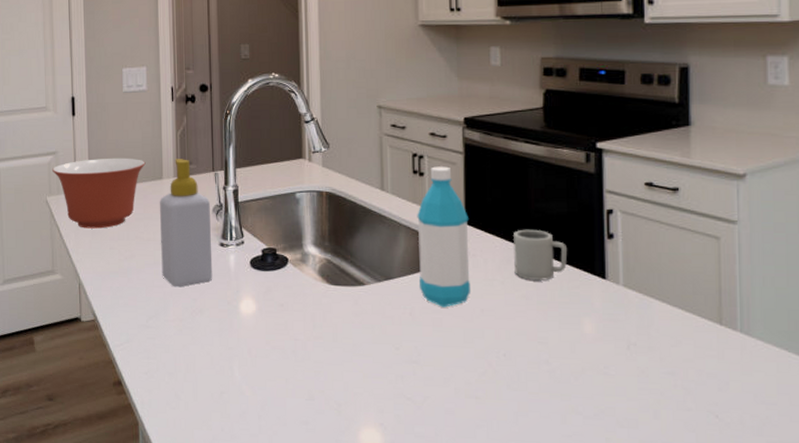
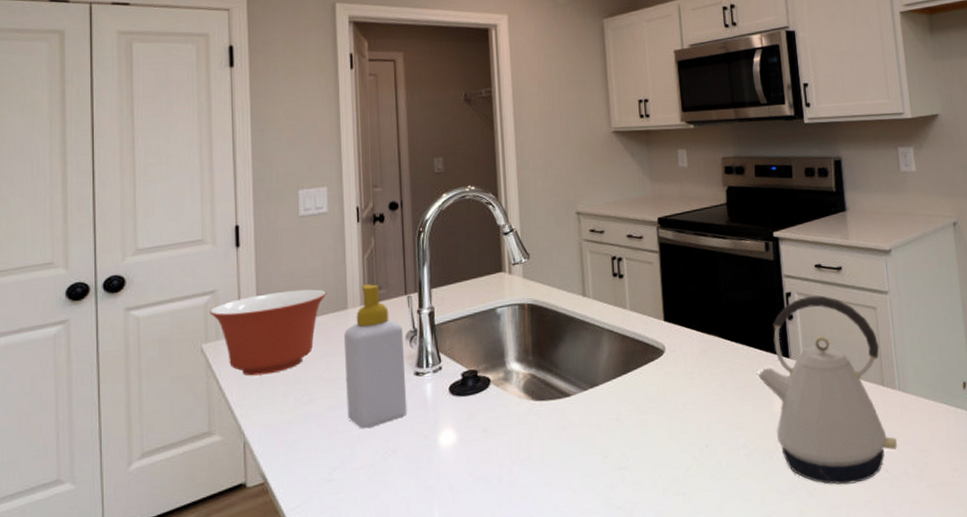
water bottle: present [417,166,470,308] -> none [618,266,672,407]
cup: present [514,229,568,281] -> none [708,318,756,368]
kettle: none [566,215,733,423] -> present [757,295,897,485]

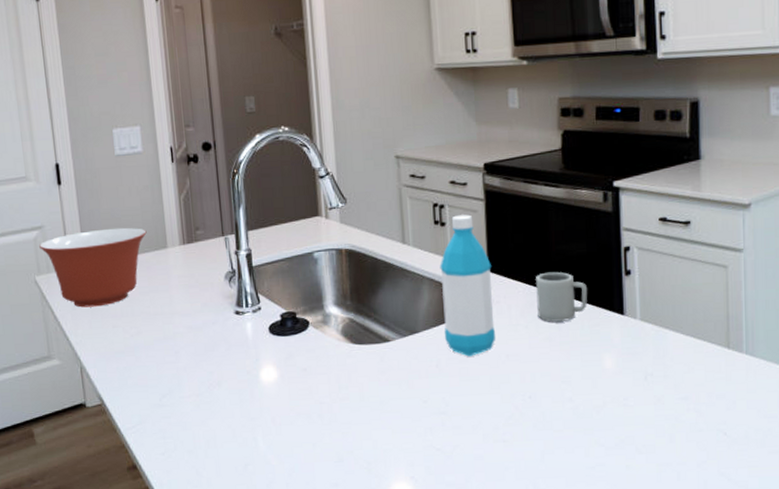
soap bottle: present [343,284,407,429] -> none [165,224,230,362]
water bottle: none [618,266,672,407] -> present [440,214,495,357]
cup: none [708,318,756,368] -> present [536,271,588,322]
kettle: present [757,295,897,485] -> none [587,251,739,444]

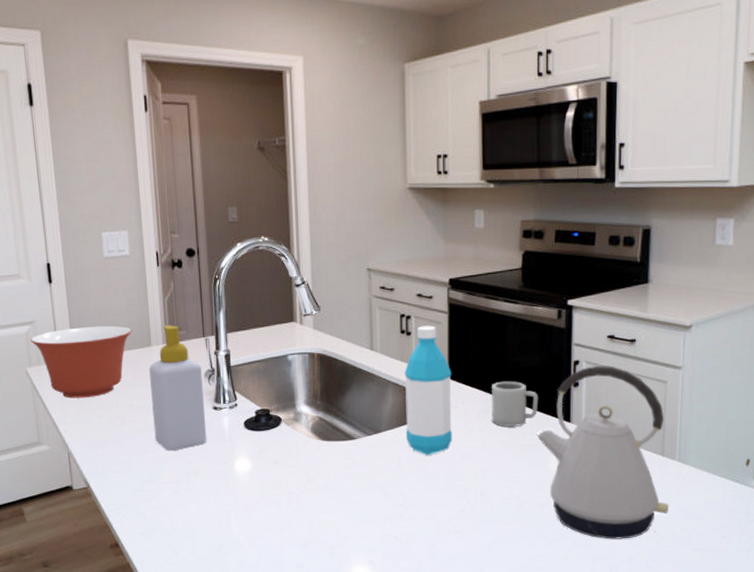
soap bottle: none [165,224,230,362] -> present [148,325,207,451]
kettle: none [587,251,739,444] -> present [536,365,669,540]

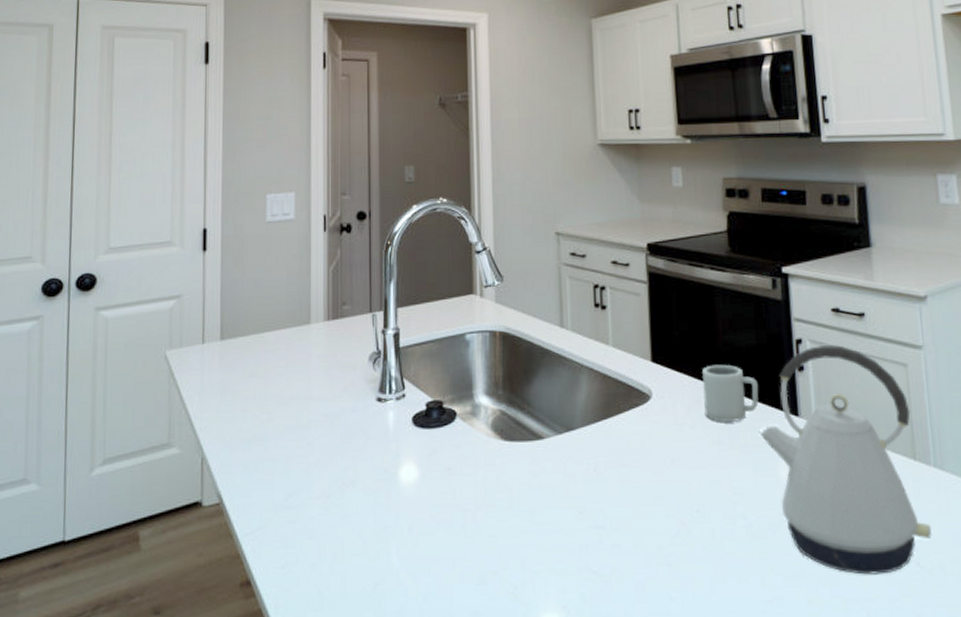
mixing bowl: present [31,325,132,398] -> none [175,299,290,388]
soap bottle: present [148,325,207,451] -> none [305,299,368,455]
water bottle: present [404,326,452,455] -> none [600,298,659,460]

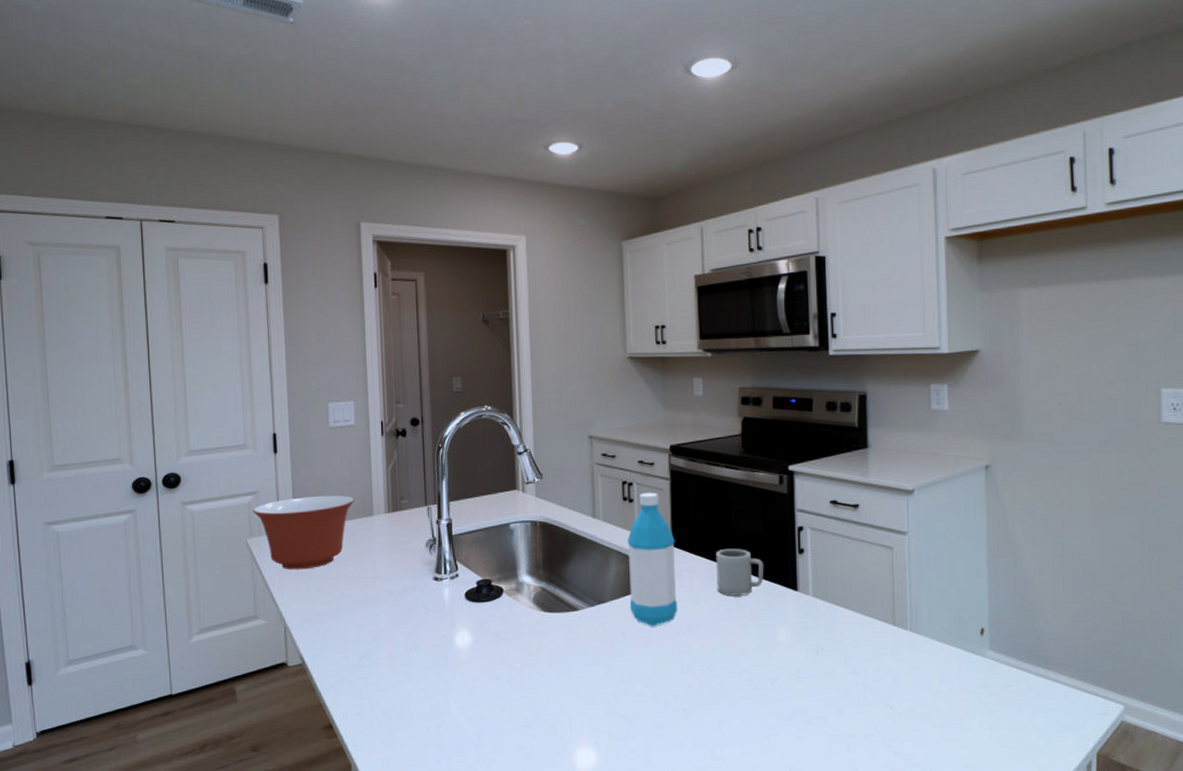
mixing bowl: none [175,299,290,388] -> present [253,495,355,570]
water bottle: none [600,298,659,460] -> present [627,492,677,627]
kettle: present [759,344,932,575] -> none [763,531,904,716]

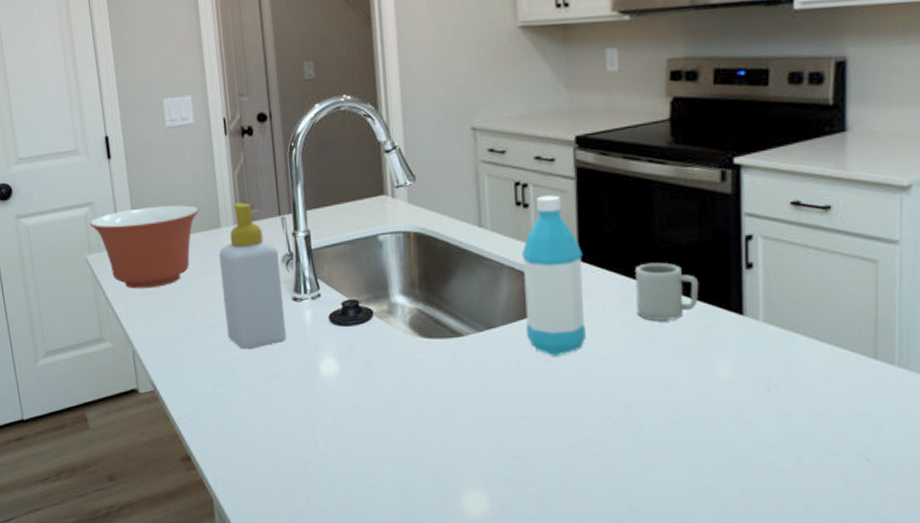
soap bottle: none [369,494,427,625] -> present [218,202,287,350]

